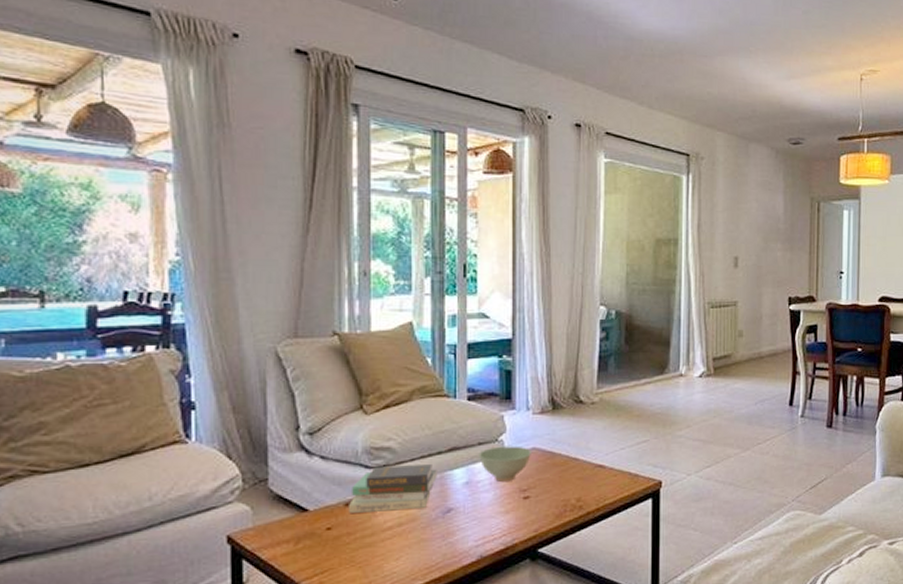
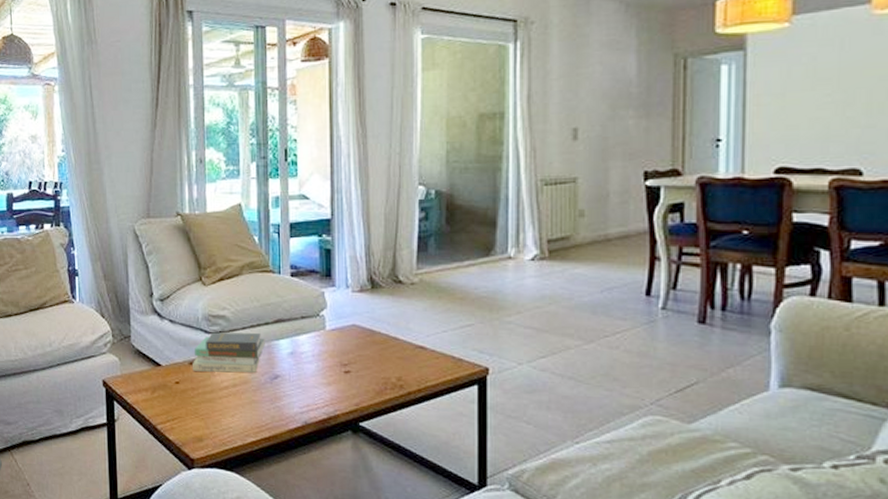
bowl: present [479,446,531,482] -> none [302,321,351,355]

